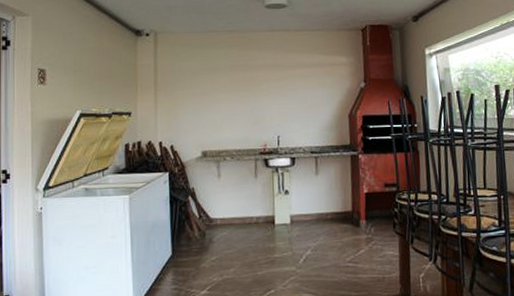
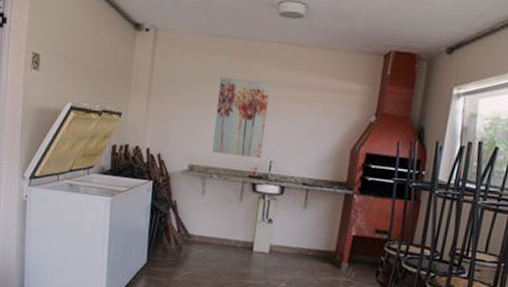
wall art: none [220,66,269,137] -> present [212,77,270,158]

